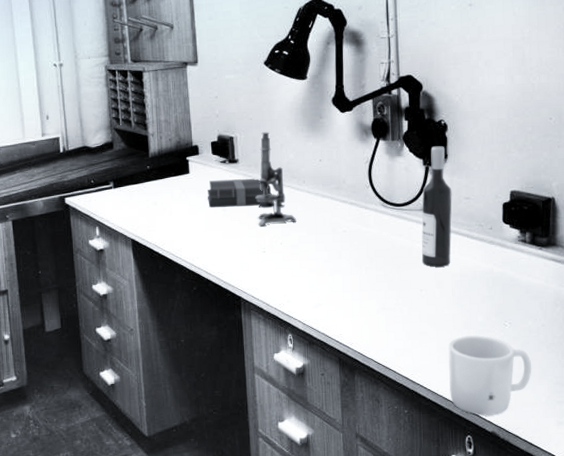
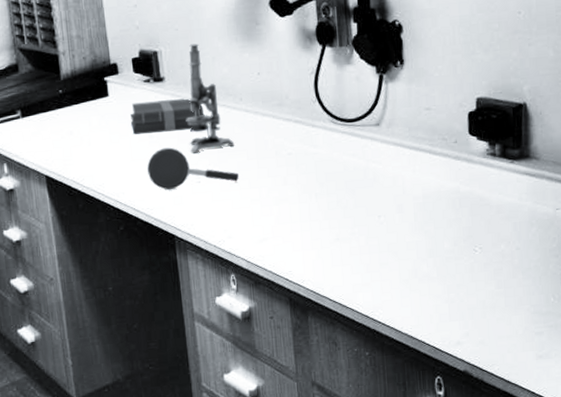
magnifying glass: none [220,220,299,257] -> present [147,147,239,190]
bottle: present [421,146,452,267] -> none [377,50,412,189]
mug: present [448,335,532,416] -> none [412,264,507,354]

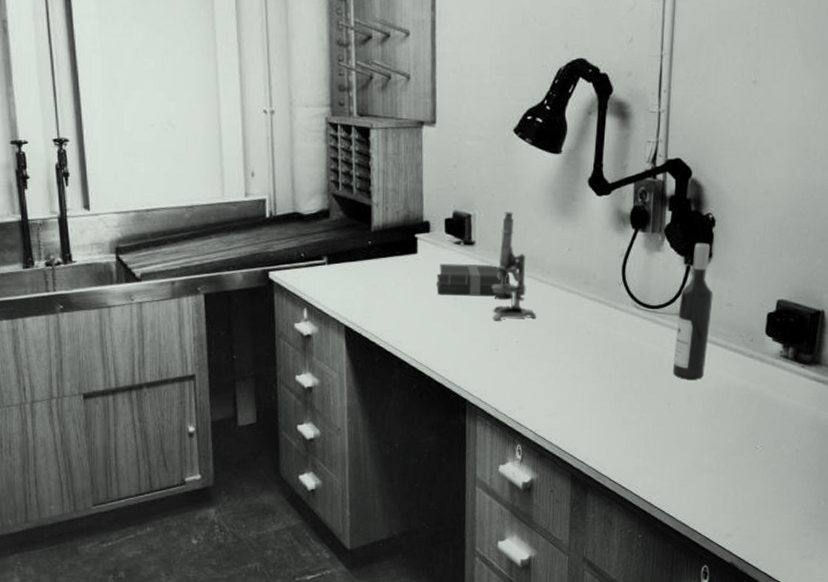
magnifying glass: present [147,147,239,190] -> none [447,312,537,354]
bottle: none [377,50,412,189] -> present [672,243,713,380]

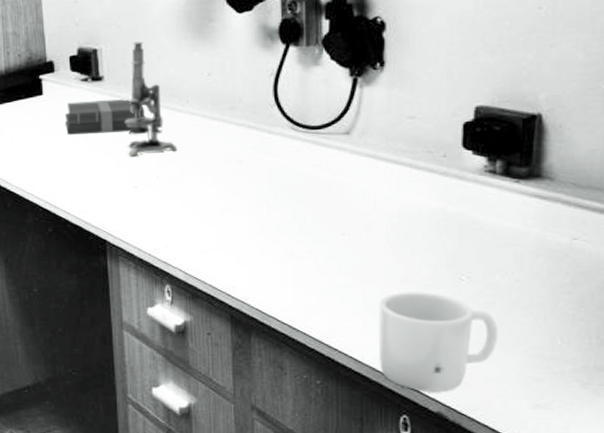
bottle: present [672,243,713,380] -> none [344,50,390,205]
mug: none [689,457,781,545] -> present [379,292,499,393]

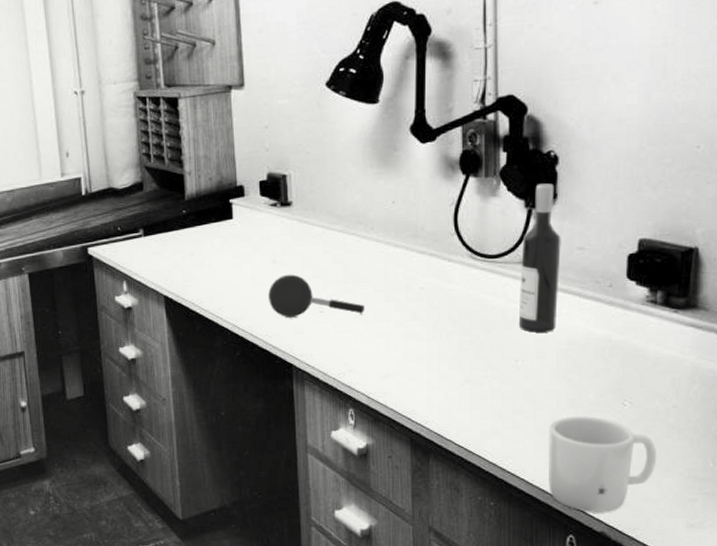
books: present [65,99,149,135] -> none [254,224,335,259]
magnifying glass: none [80,149,180,193] -> present [268,274,364,317]
microscope: present [124,41,178,157] -> none [312,168,363,282]
bottle: none [344,50,390,205] -> present [518,183,561,333]

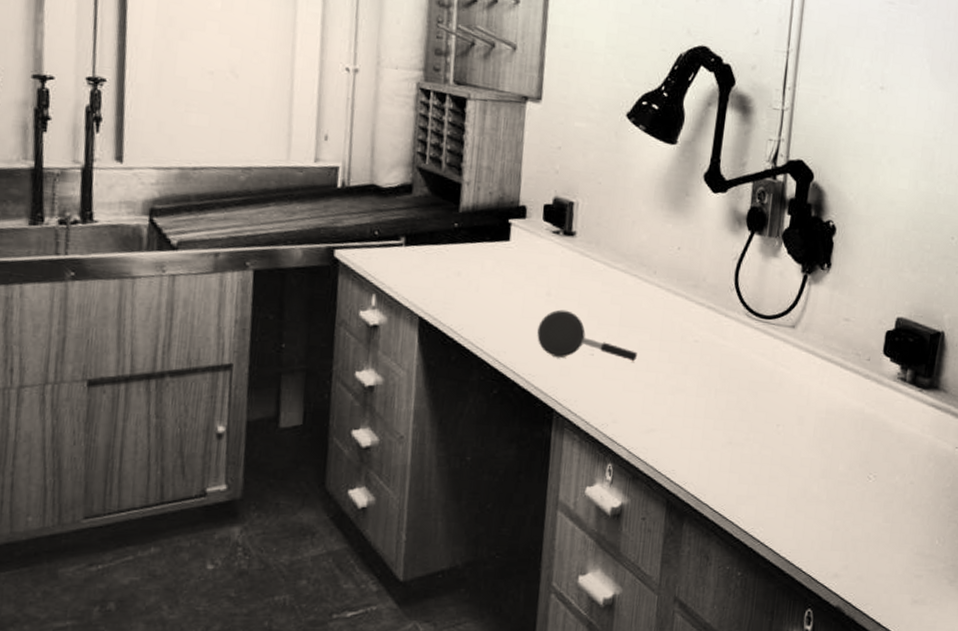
bottle: present [518,183,561,333] -> none [783,251,831,400]
mug: present [548,416,657,513] -> none [794,486,893,587]

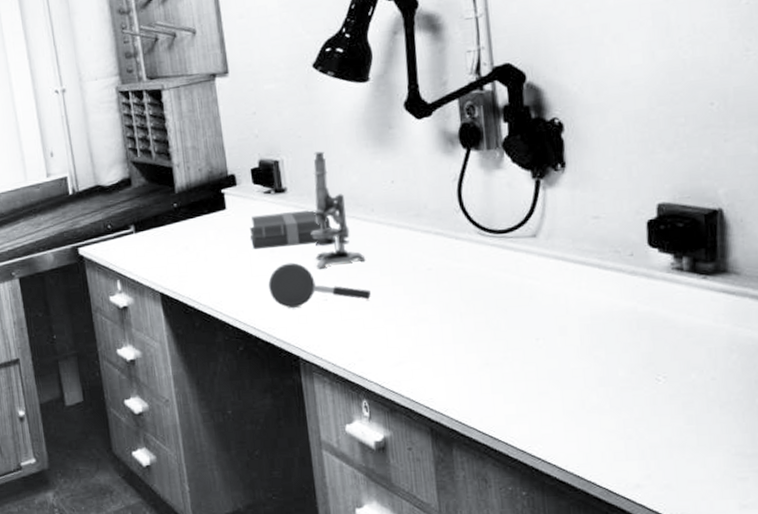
books: none [529,254,614,294] -> present [250,209,335,249]
microscope: none [590,202,639,322] -> present [310,151,366,269]

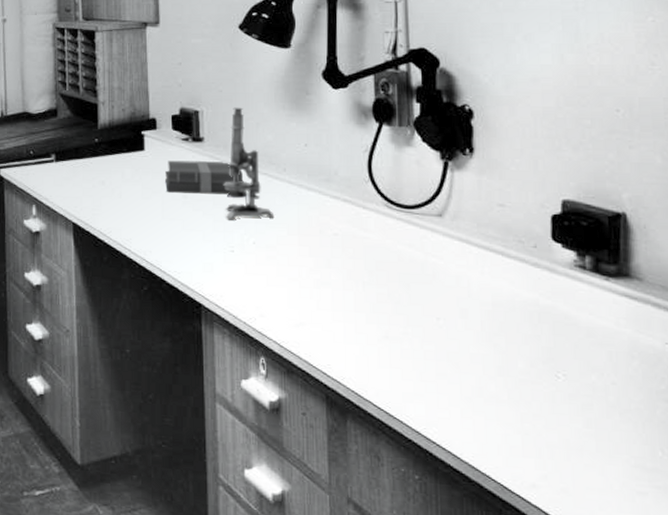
magnifying glass: present [268,262,371,308] -> none [178,210,277,257]

